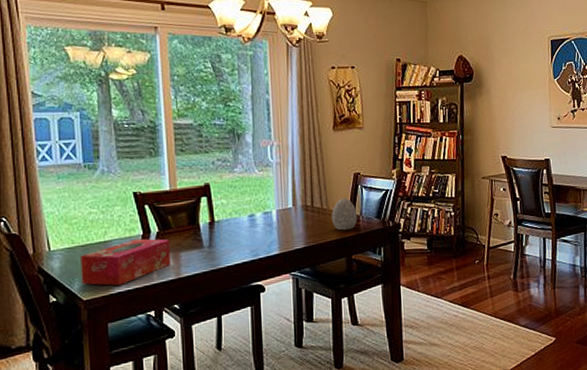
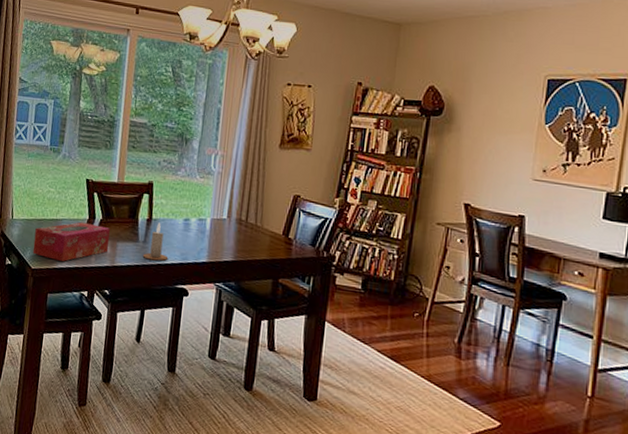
candle: none [210,223,238,264] -> present [142,222,169,261]
decorative egg: present [332,198,358,231] -> none [264,219,292,253]

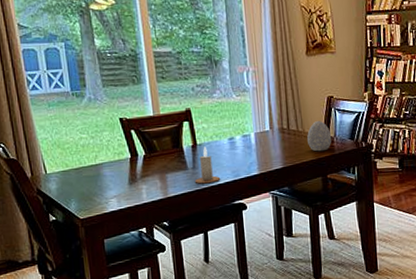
tissue box: present [32,222,110,262] -> none [75,161,159,205]
decorative egg: none [264,219,292,253] -> present [307,121,332,152]

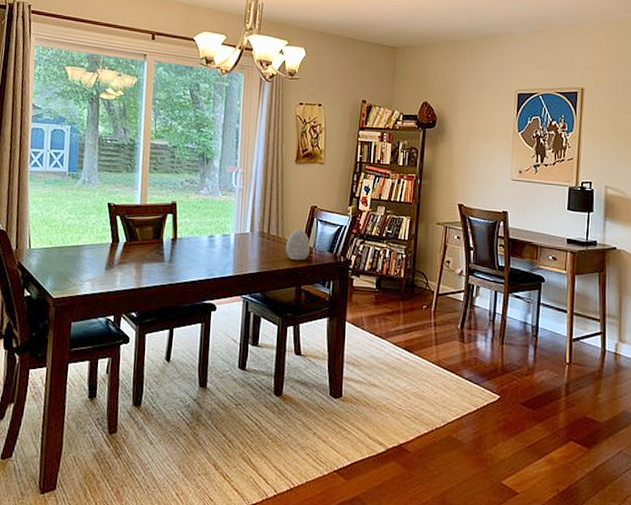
candle: present [194,146,221,184] -> none [169,241,195,279]

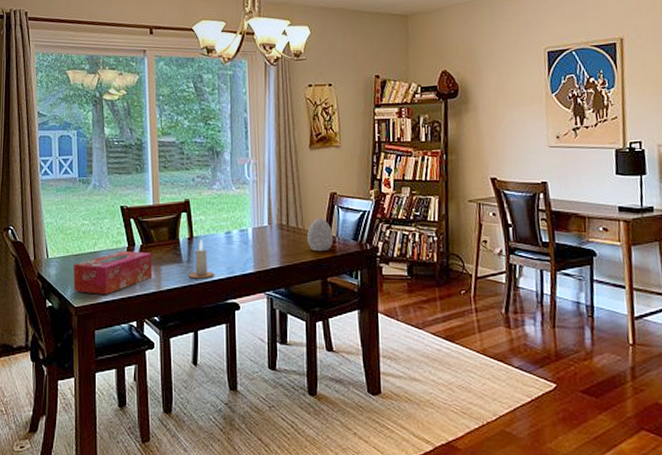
tissue box: none [53,246,135,288] -> present [73,251,153,294]
candle: none [169,241,195,279] -> present [188,239,215,279]

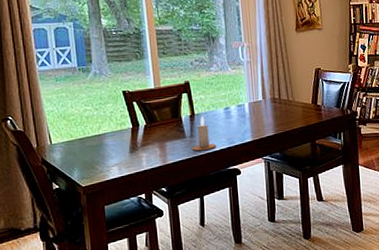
tissue box: present [73,251,153,294] -> none [79,131,158,173]
decorative egg: present [307,218,334,252] -> none [297,91,320,119]

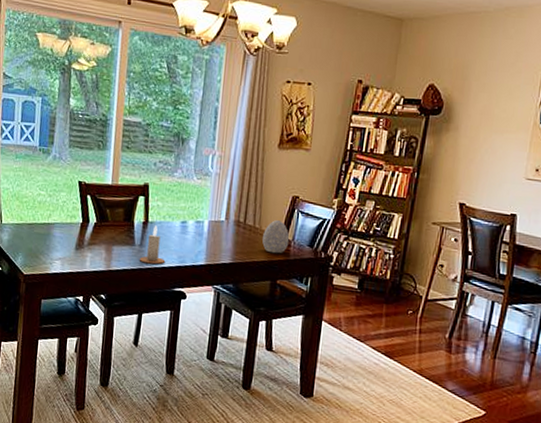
decorative egg: none [297,91,320,119] -> present [262,220,290,254]

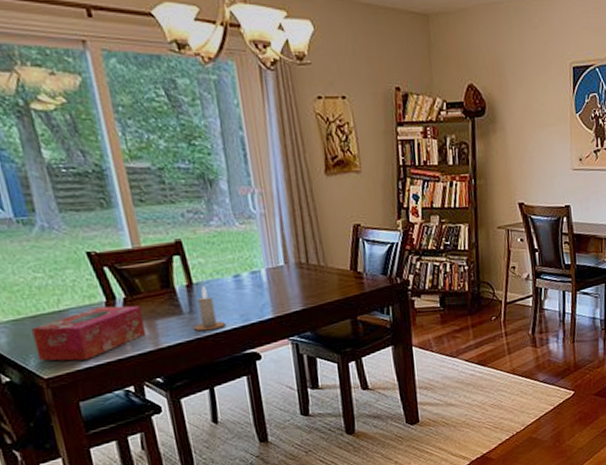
tissue box: none [24,225,105,267] -> present [32,305,147,361]
decorative egg: present [262,220,290,254] -> none [331,253,361,290]

